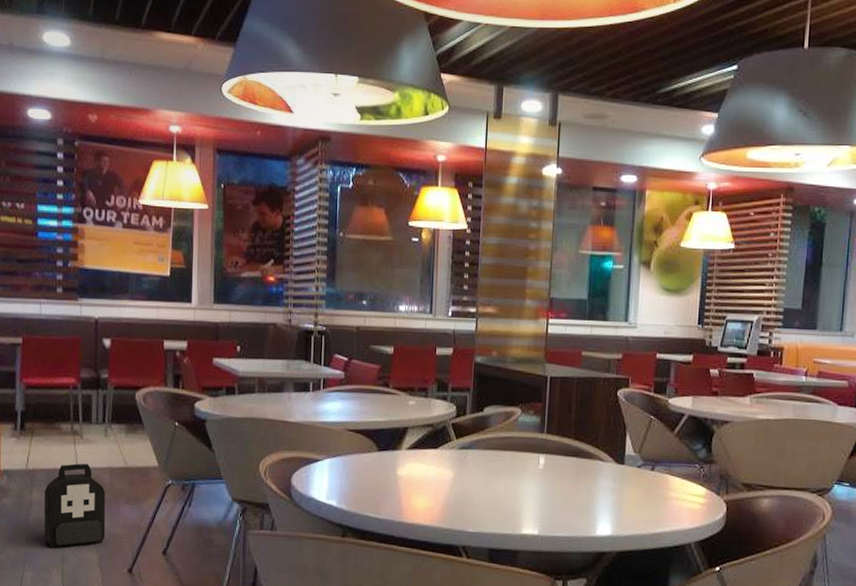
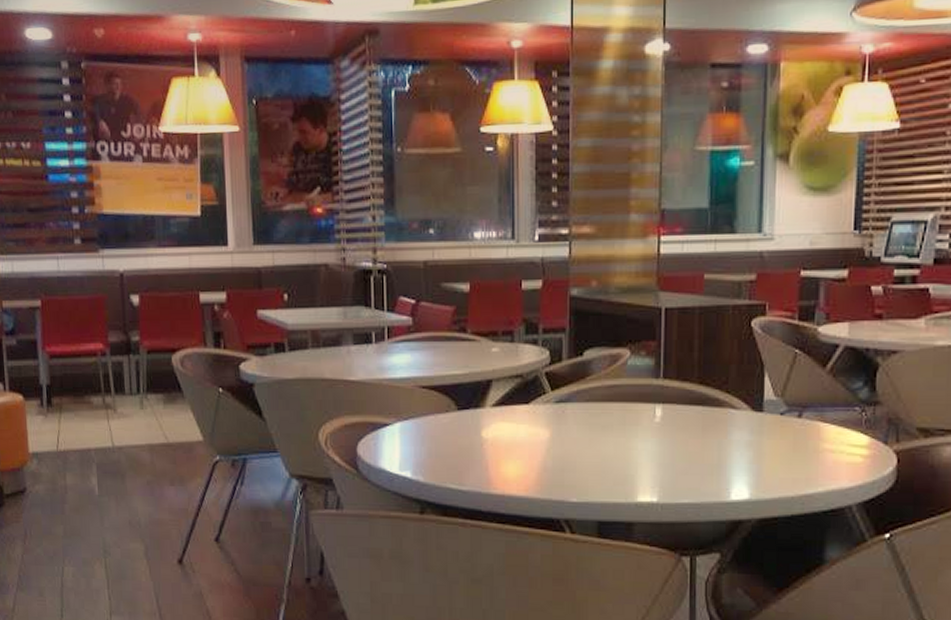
backpack: present [44,463,106,549] -> none [79,440,150,540]

